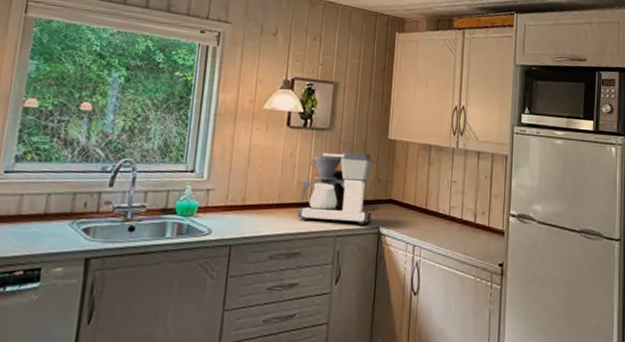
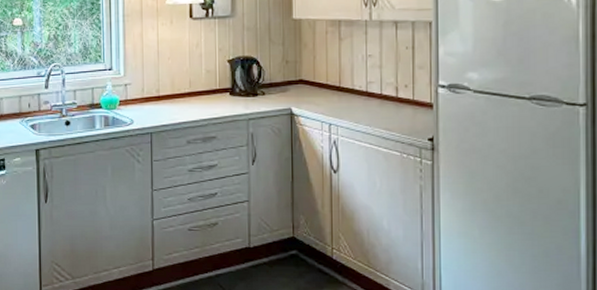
coffee maker: present [298,152,373,224] -> none [209,36,282,107]

